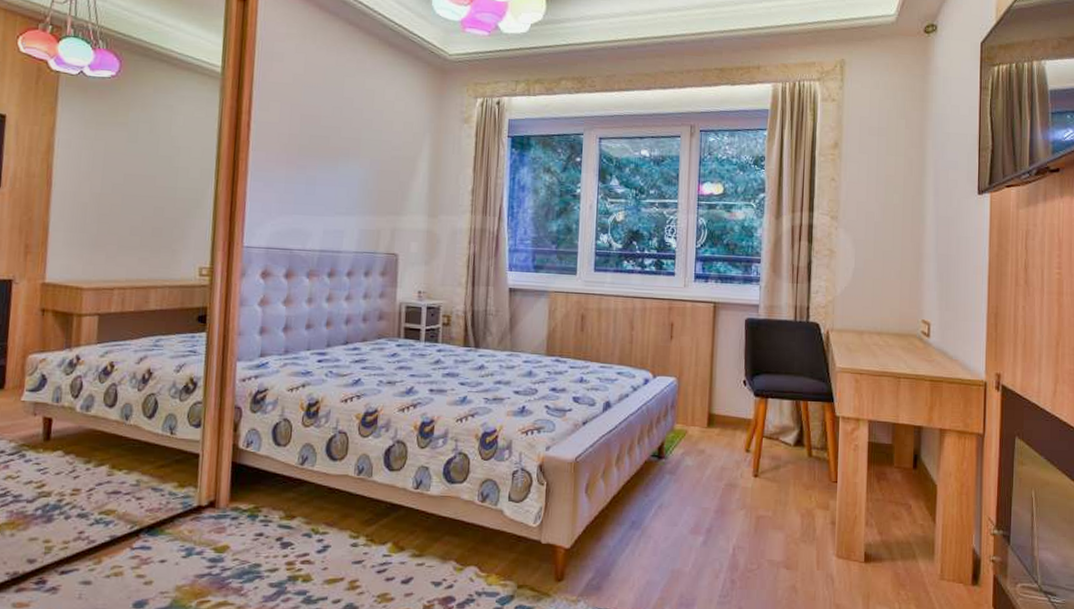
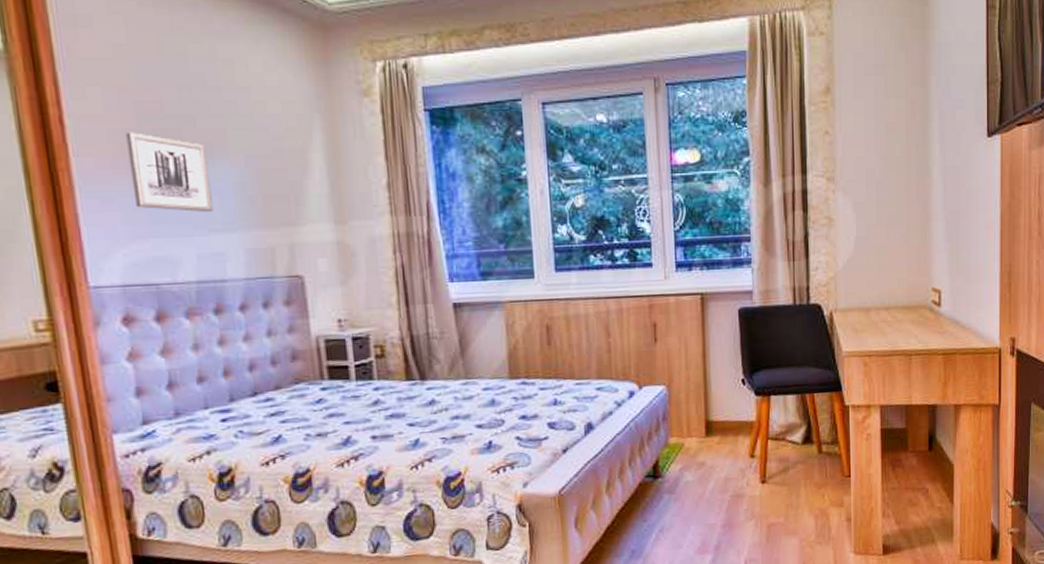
wall art: none [287,136,344,200] -> present [126,132,213,213]

